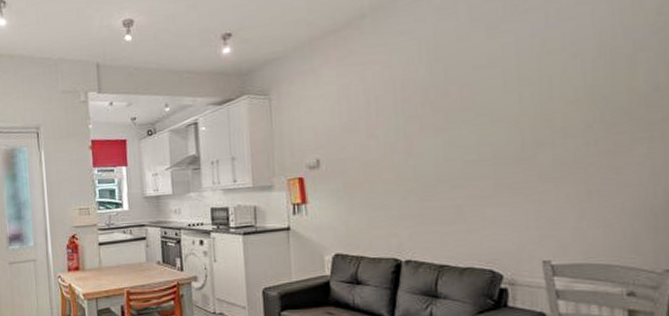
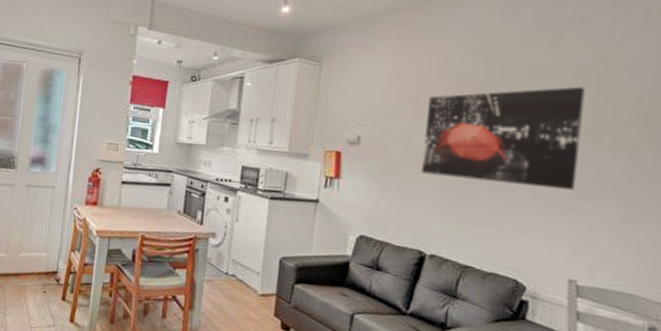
wall art: none [379,73,534,185] -> present [421,86,585,190]

